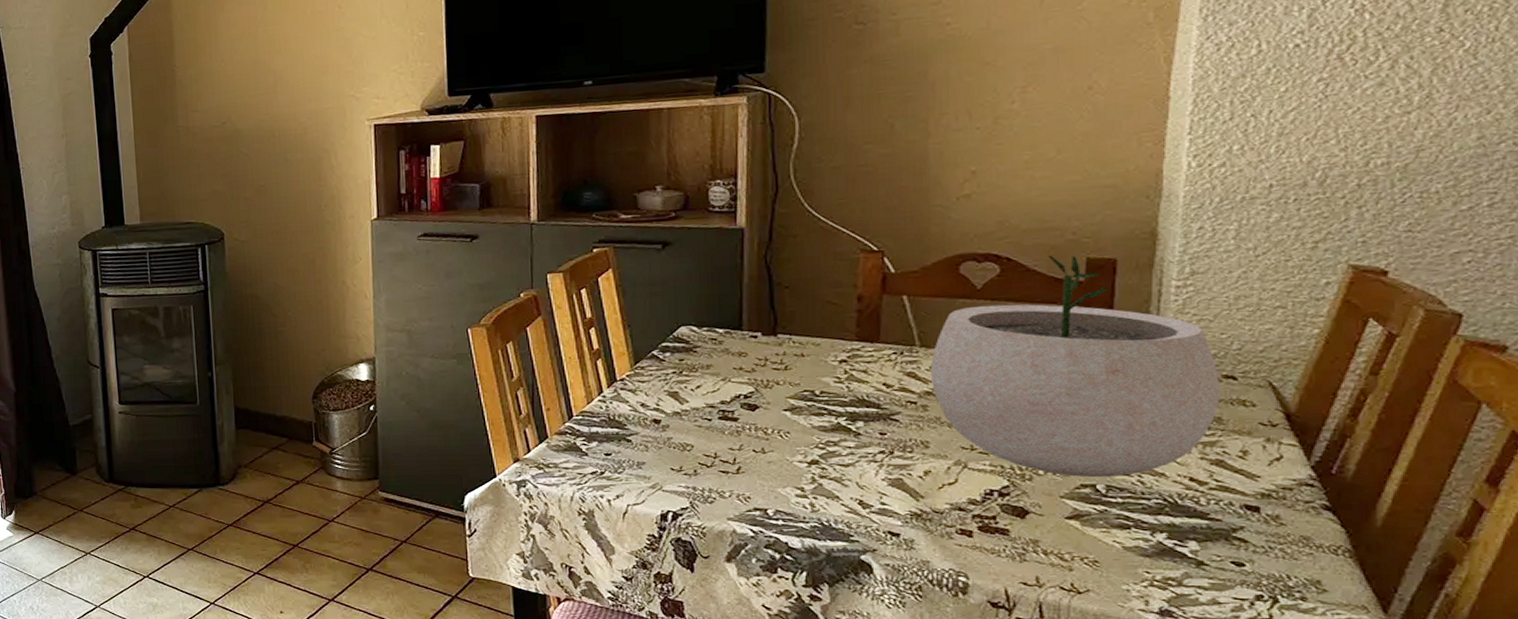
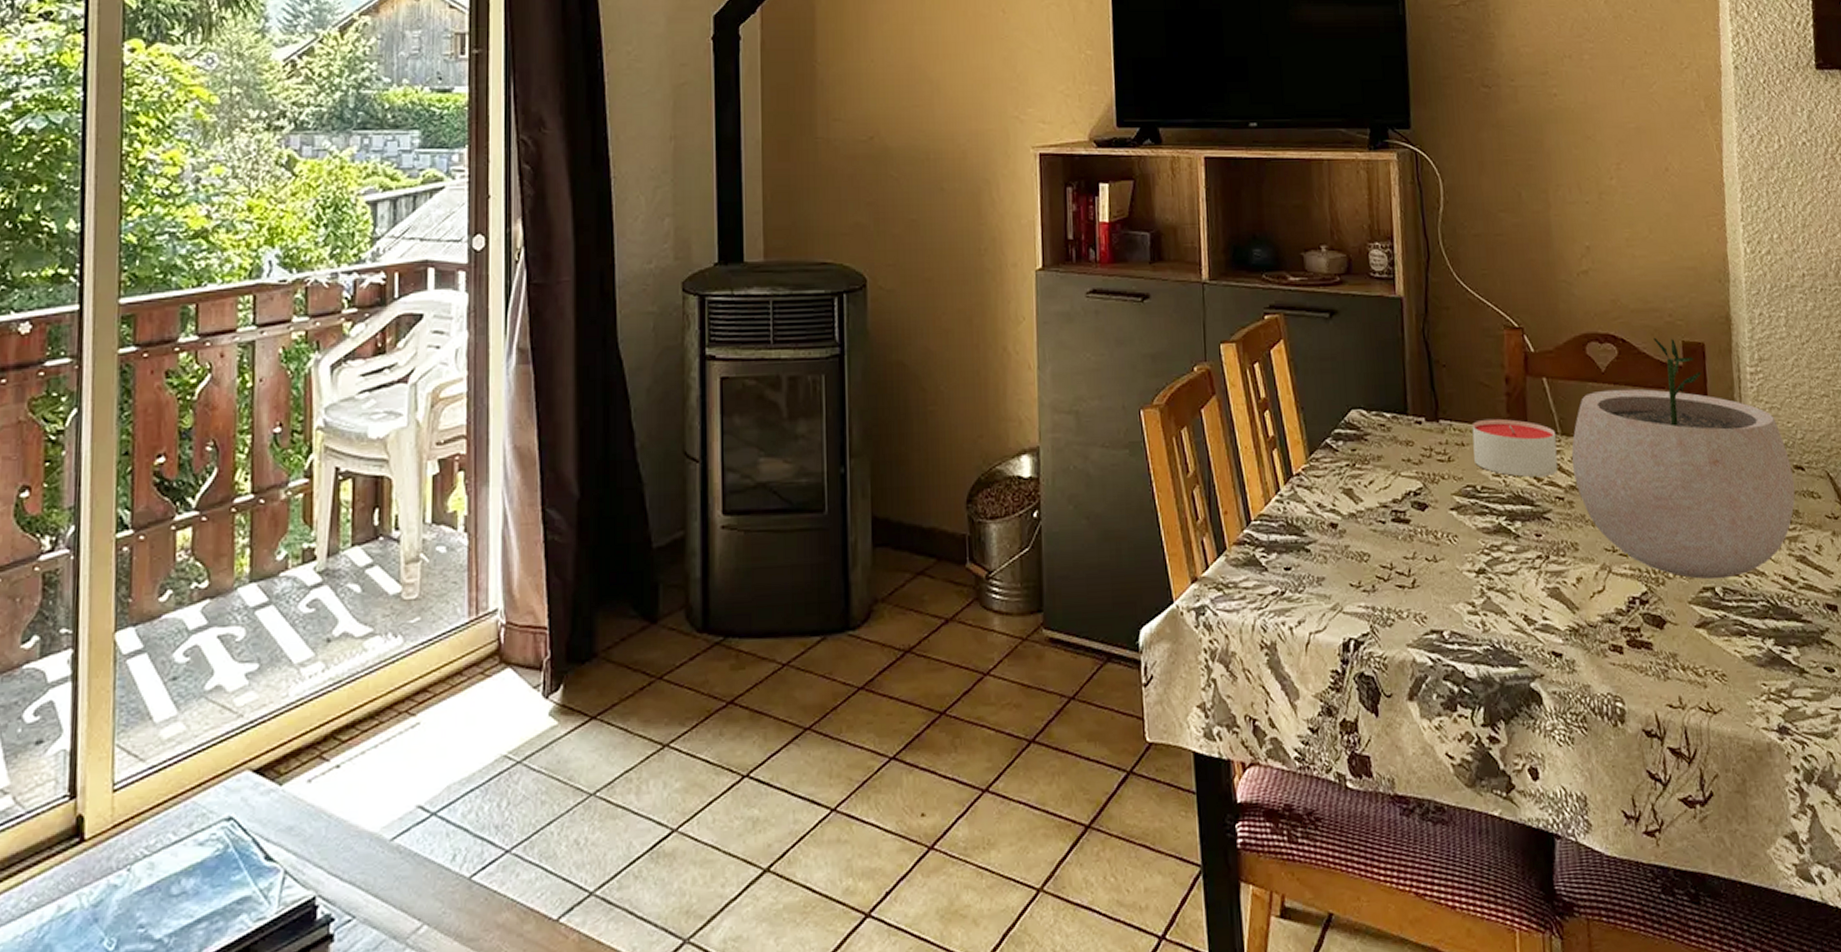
candle: none [814,333,913,384] -> present [1471,418,1558,477]

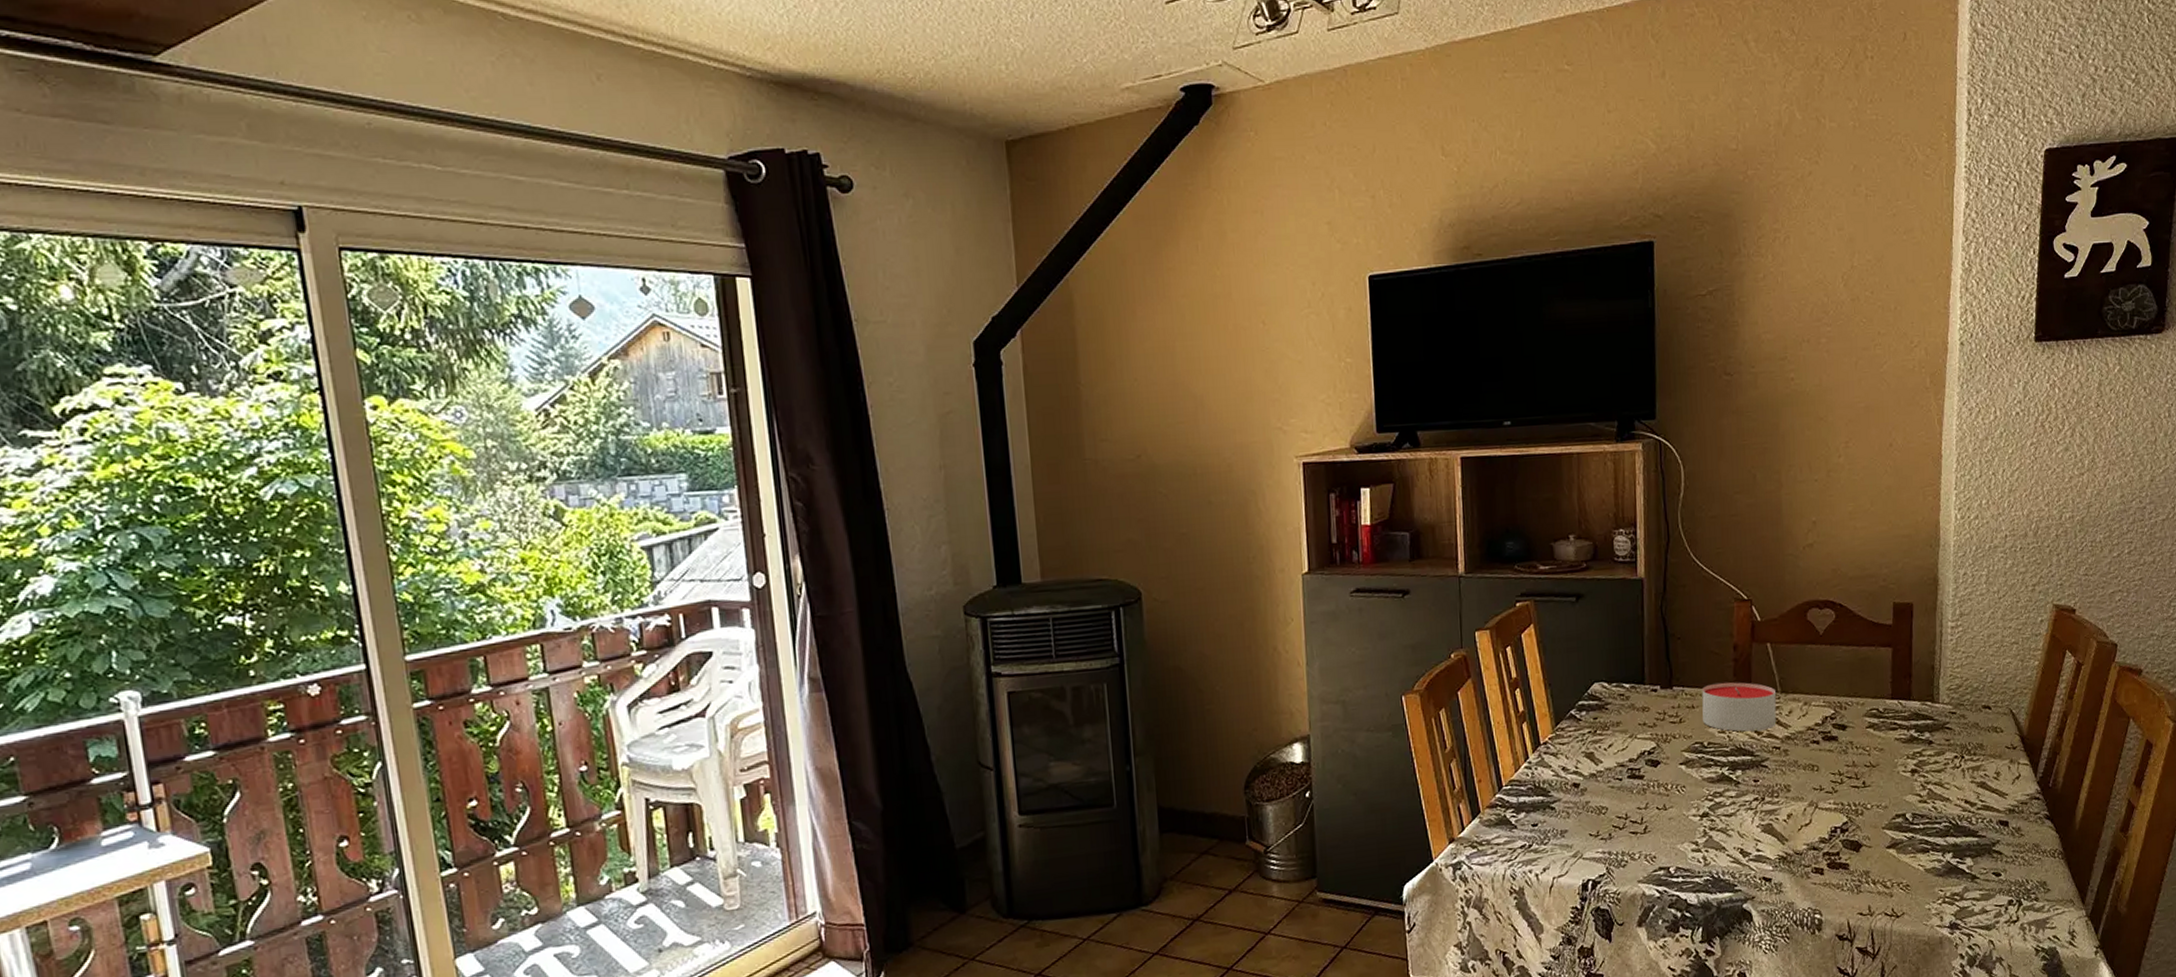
plant pot: present [1571,337,1796,580] -> none [1788,600,1981,808]

